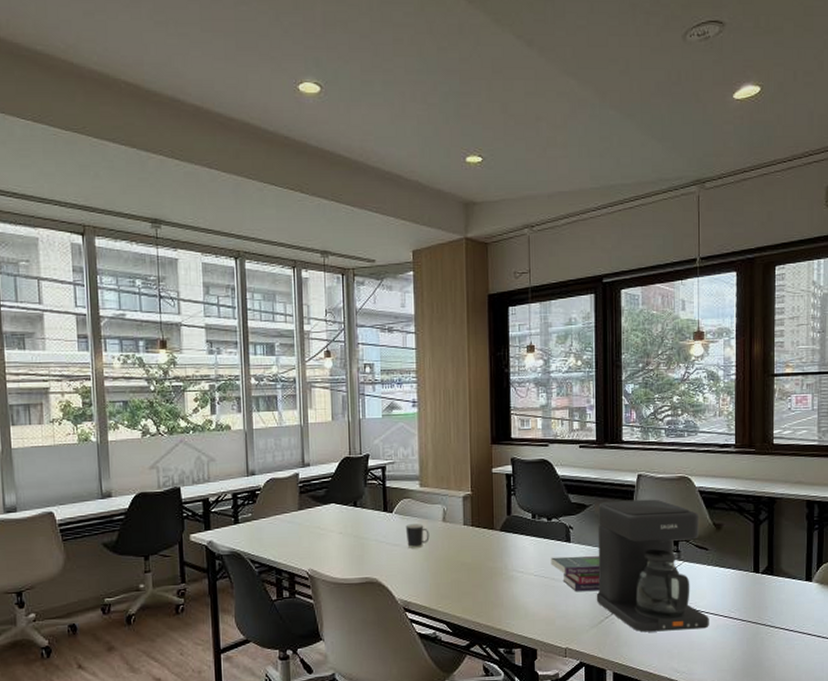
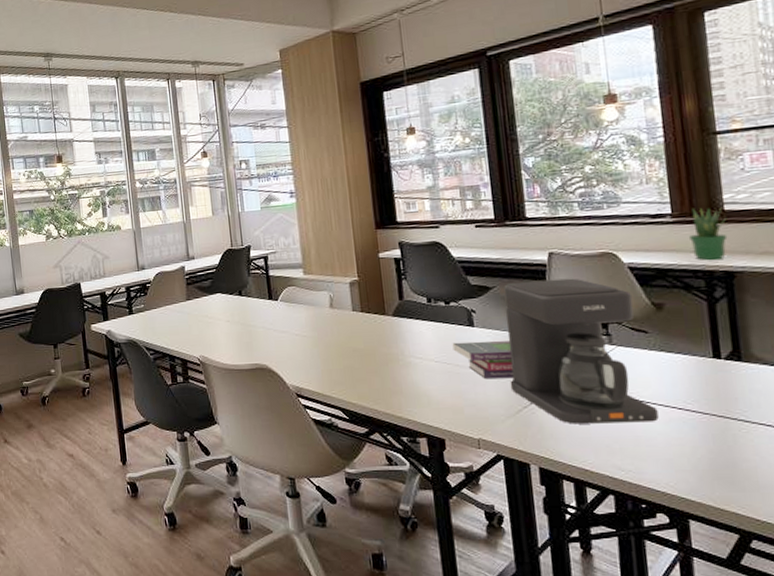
mug: present [405,524,430,548] -> none [292,311,318,335]
planter: none [746,440,775,487] -> present [690,208,728,260]

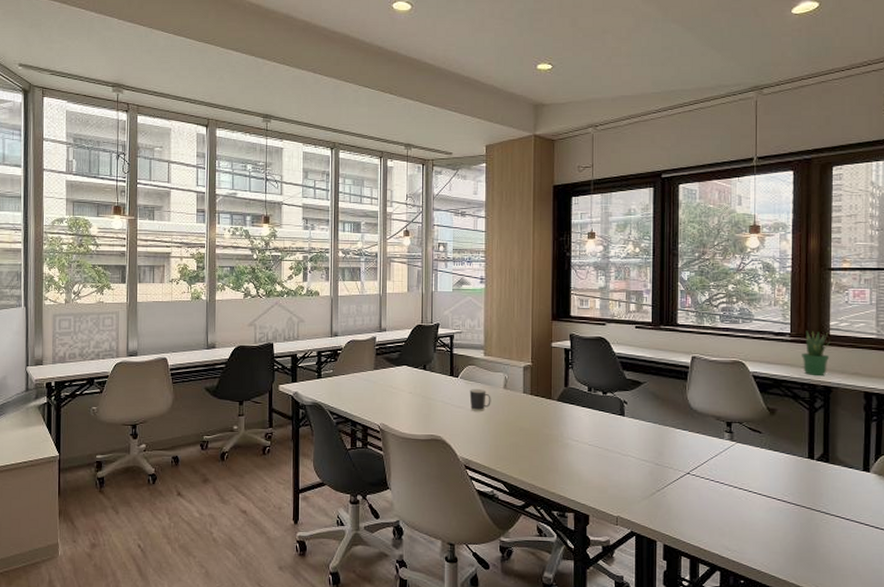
mug: none [292,311,318,335] -> present [469,389,491,411]
books: present [452,341,514,379] -> none [605,429,652,465]
coffee maker: present [504,278,659,424] -> none [648,379,762,510]

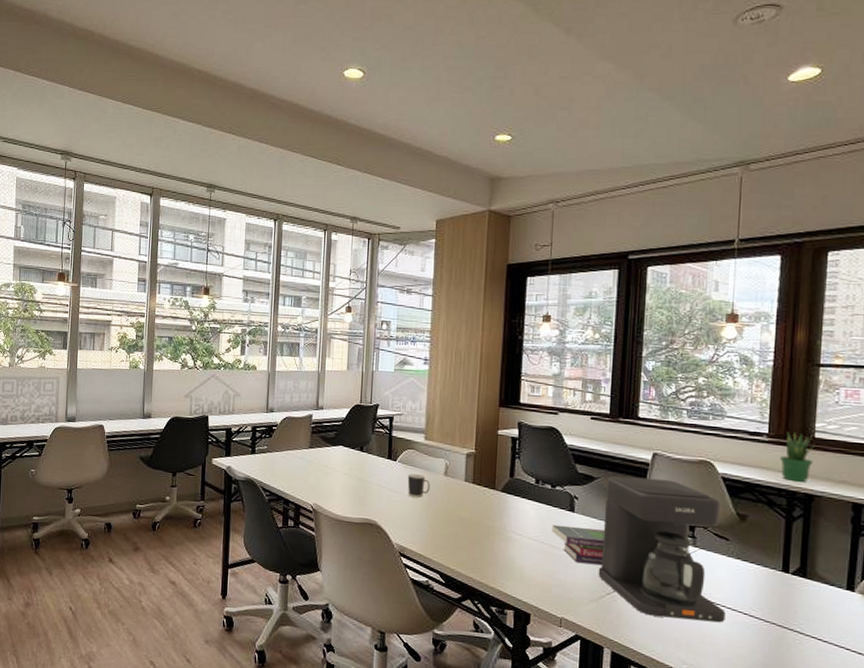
books: none [605,429,652,465] -> present [551,524,604,566]
coffee maker: none [648,379,762,510] -> present [598,475,726,623]

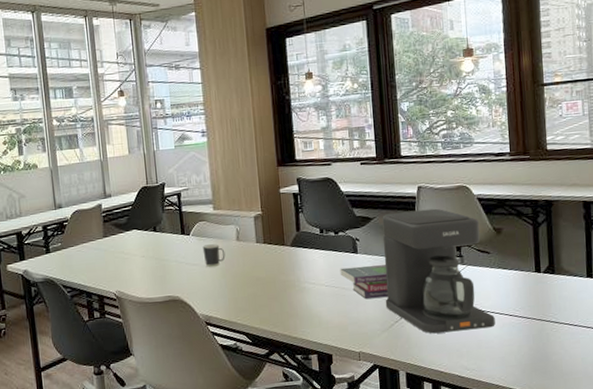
planter: present [780,431,816,482] -> none [522,148,549,191]

